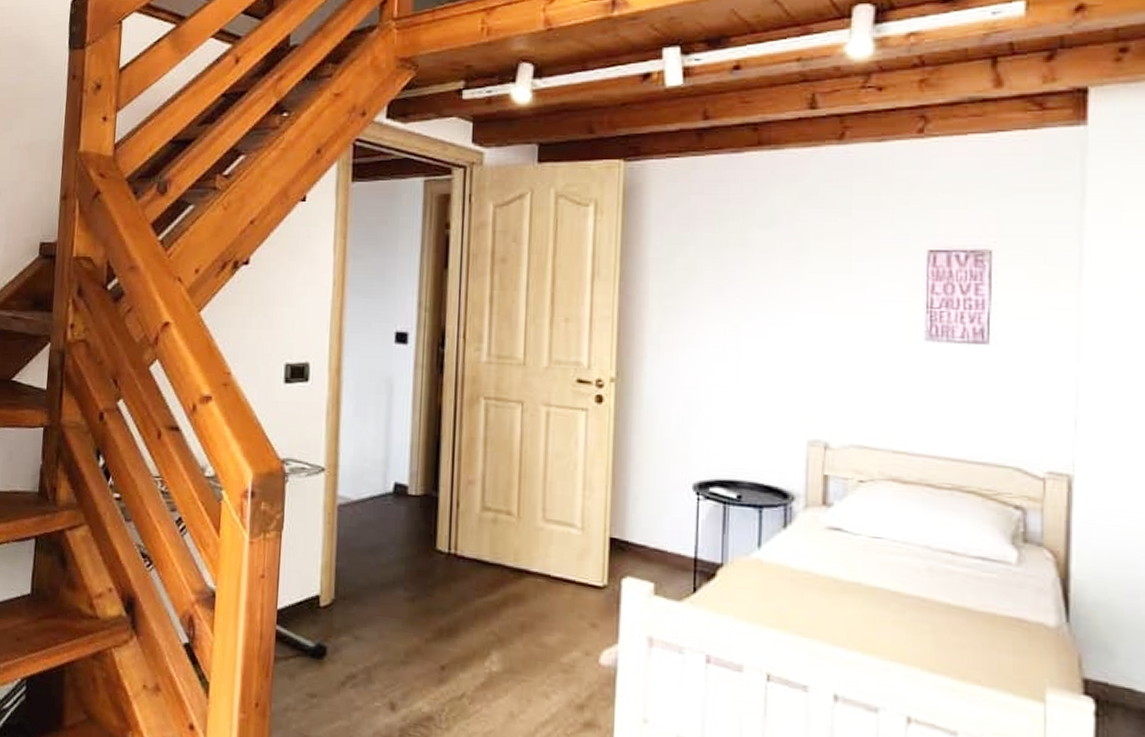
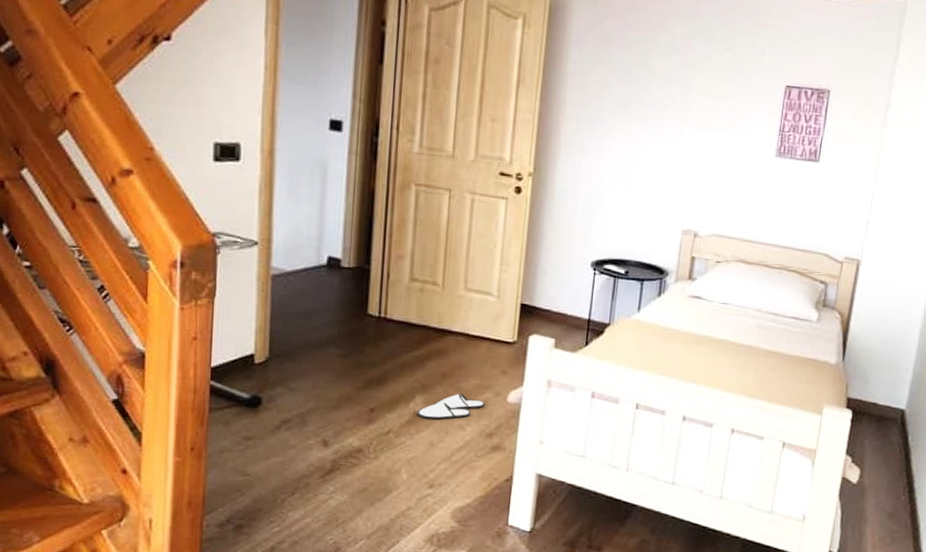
slippers: none [493,650,573,684] -> present [417,393,485,420]

